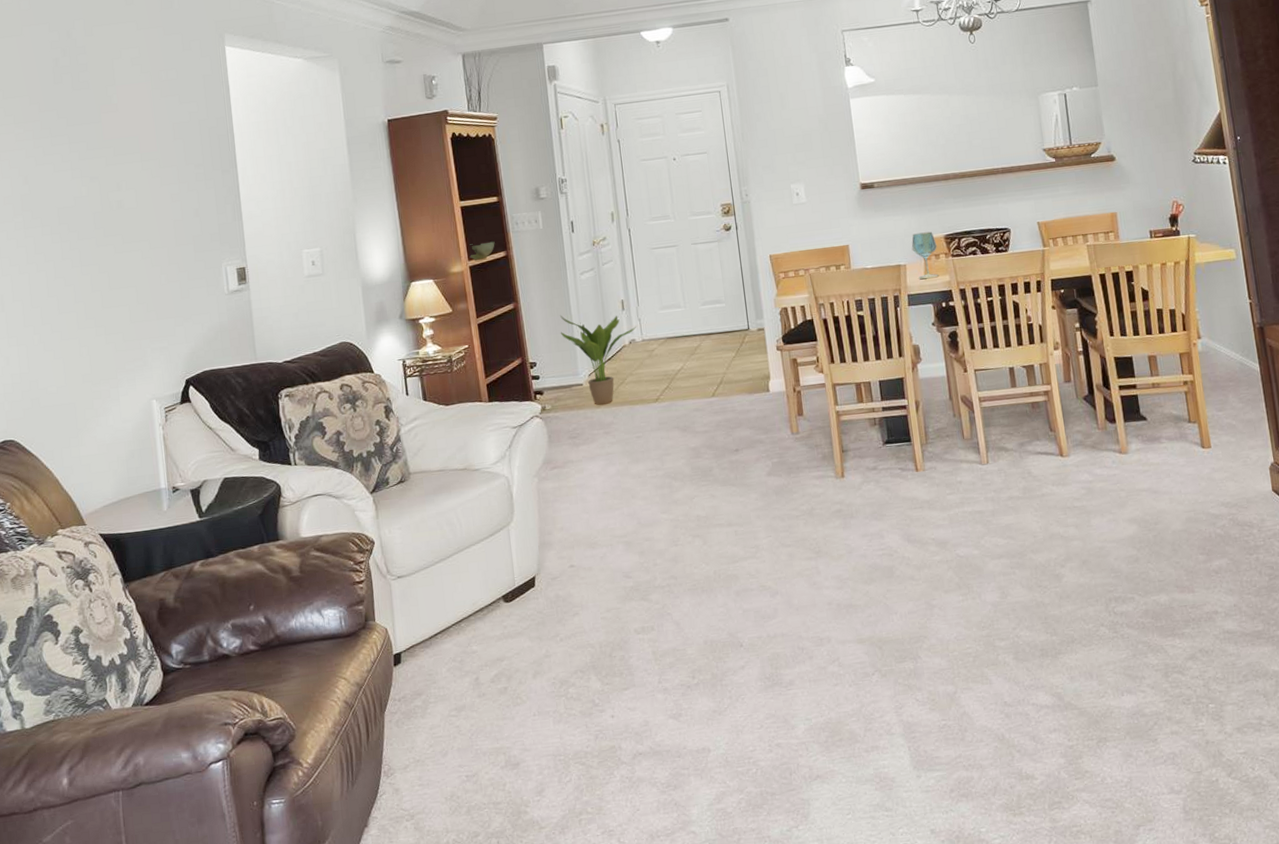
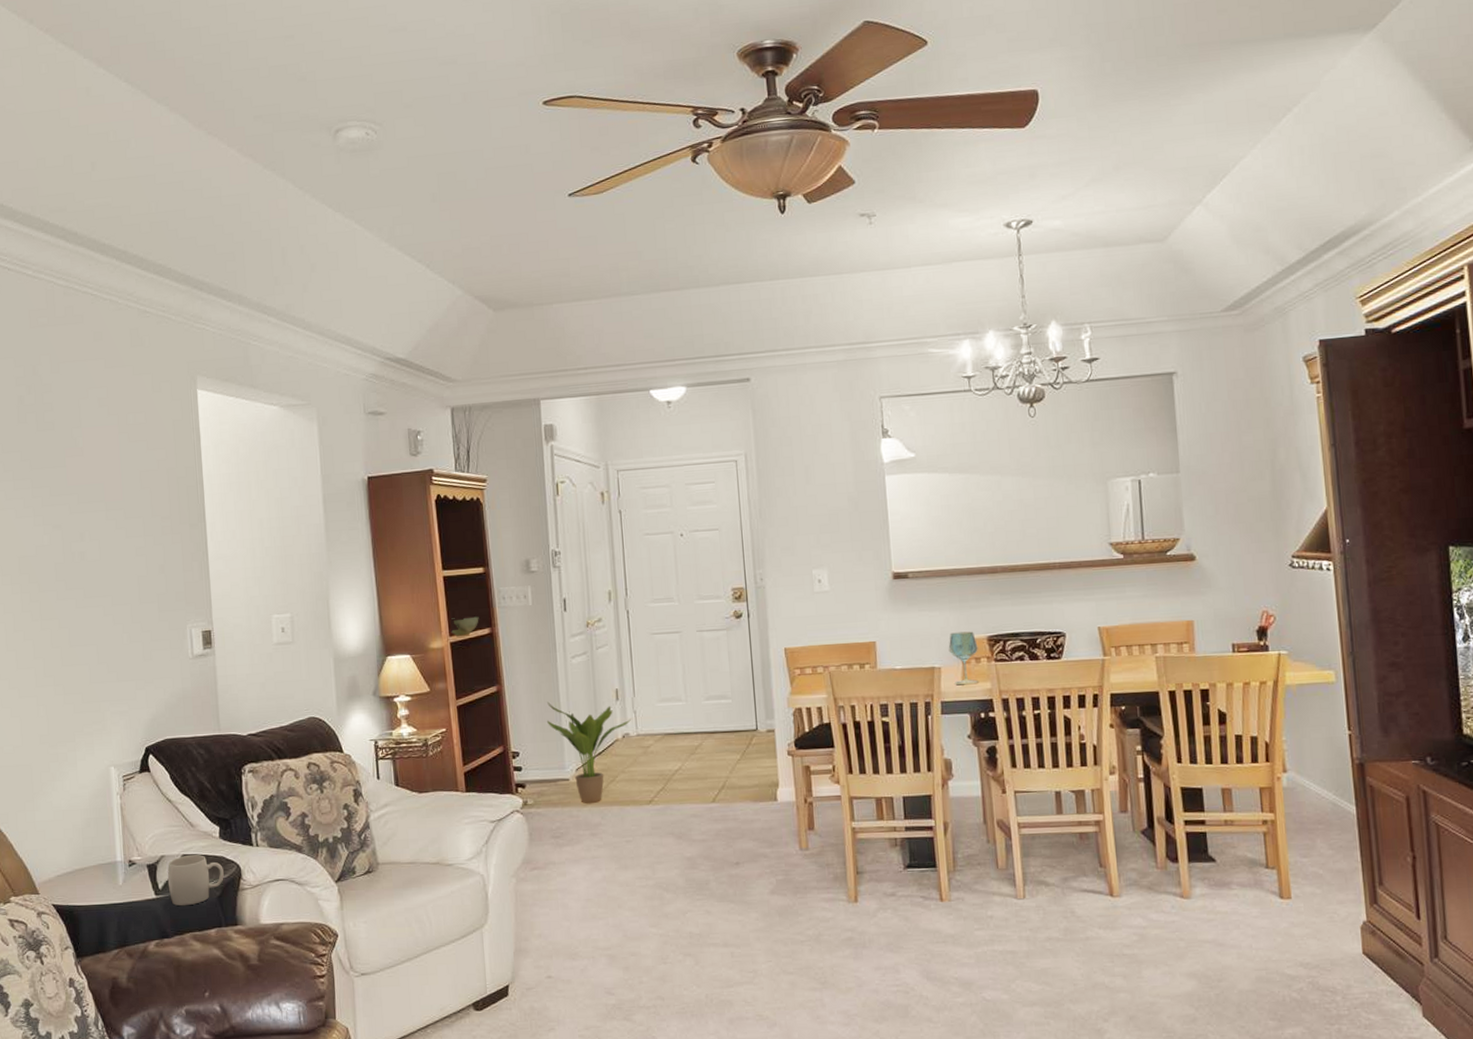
mug: none [210,477,265,527] -> present [167,855,224,907]

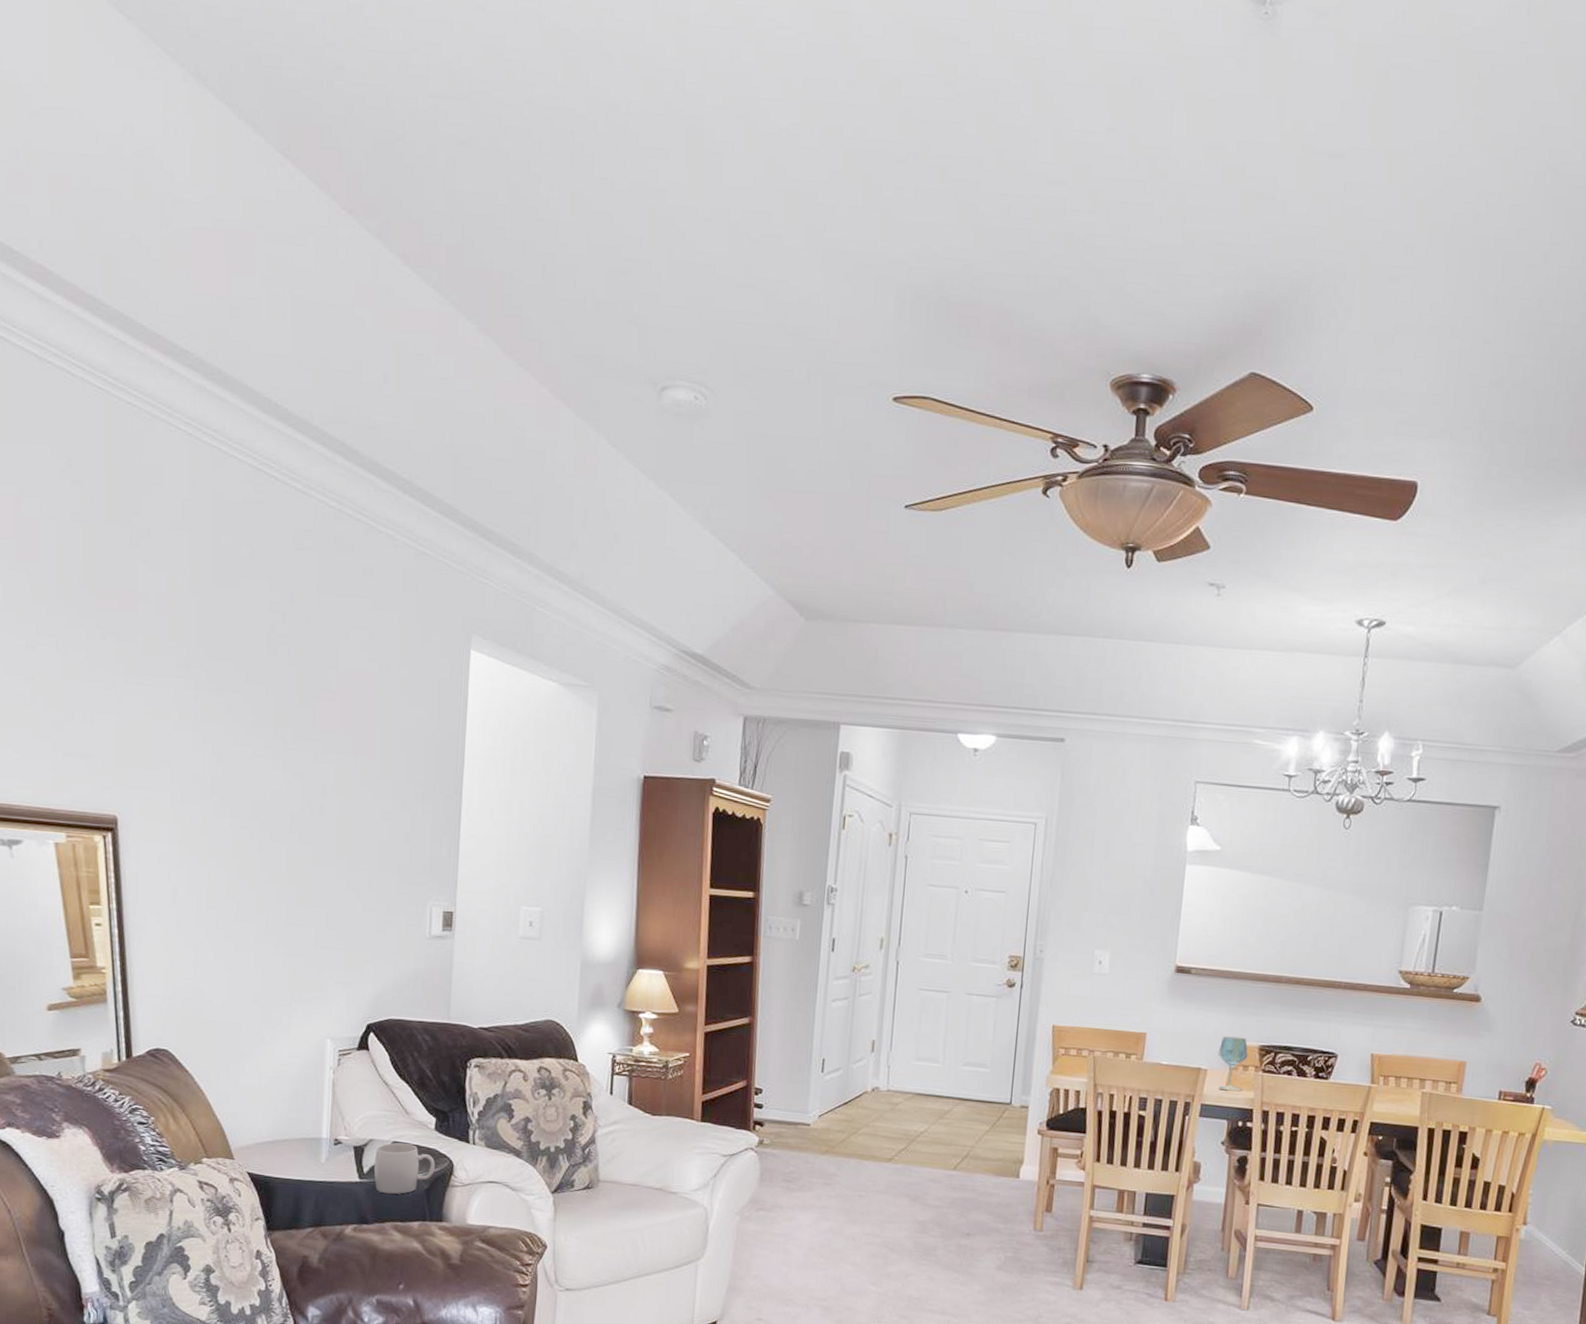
bowl: present [451,616,479,637] -> none [710,940,741,962]
potted plant: present [546,701,631,804] -> none [795,1042,883,1154]

